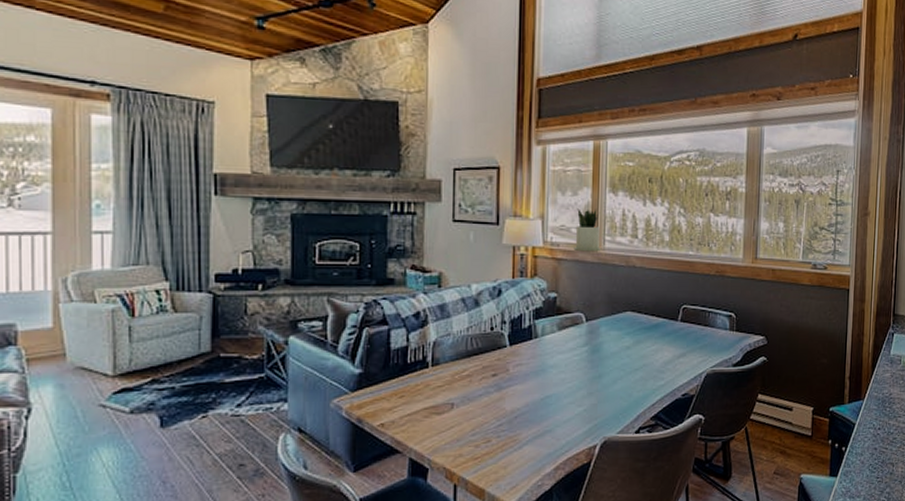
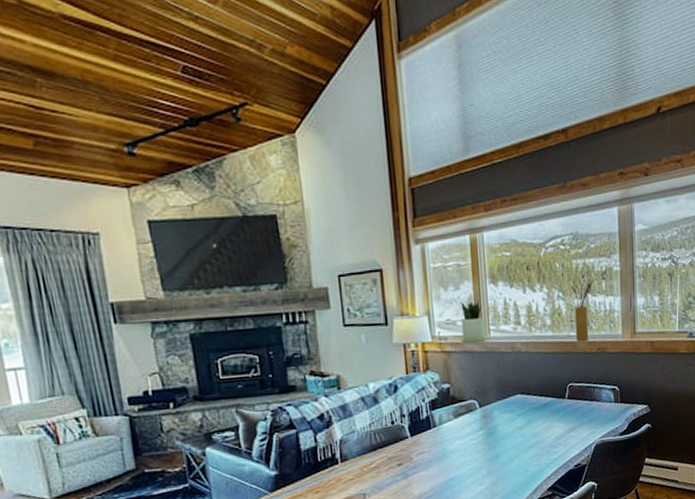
vase: none [694,194,718,262] -> present [572,276,594,342]

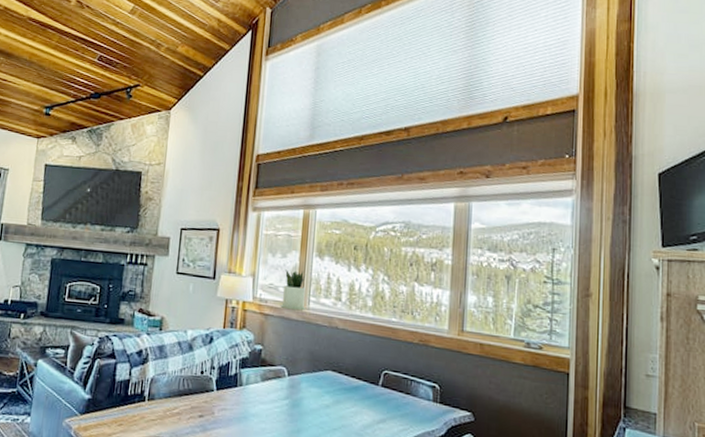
vase: present [572,276,594,342] -> none [397,263,423,330]

